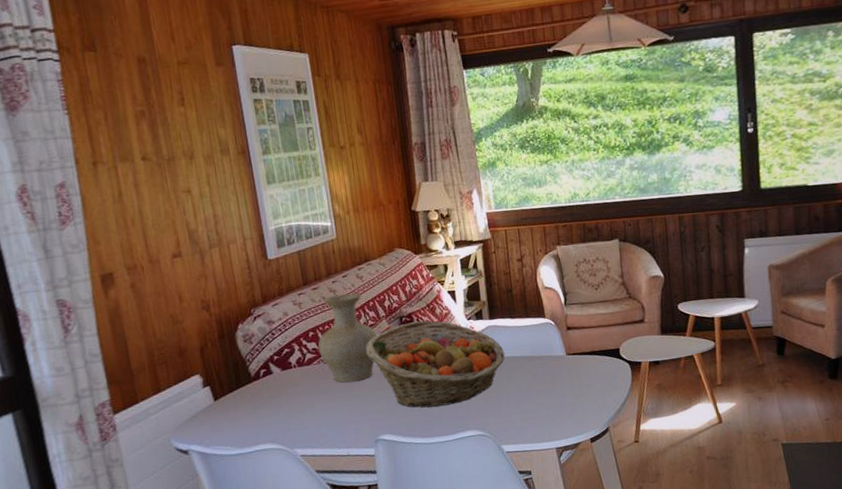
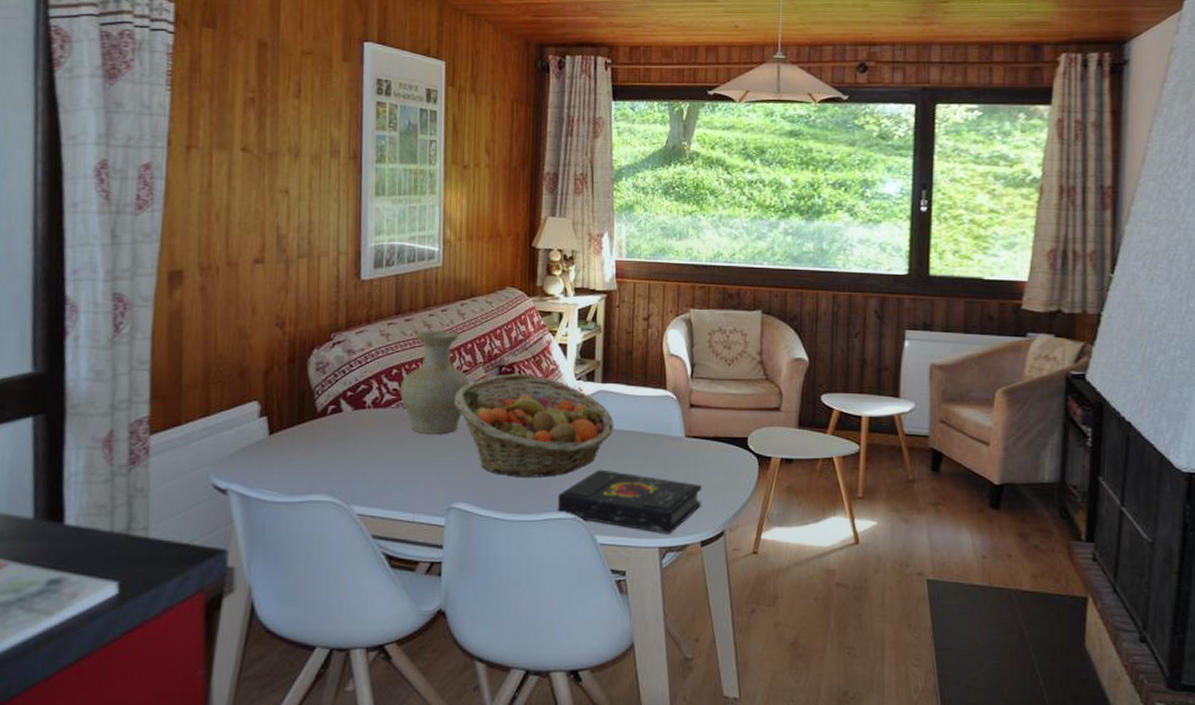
book: none [465,391,587,437] -> present [557,469,702,534]

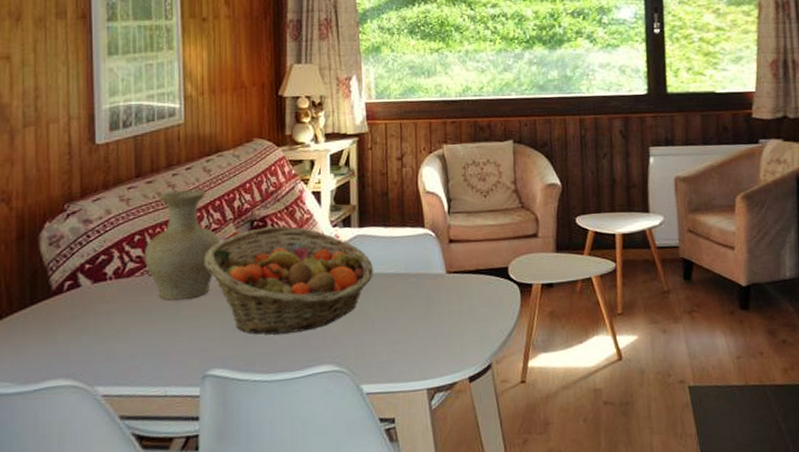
book: present [557,469,702,534] -> none [319,316,467,375]

